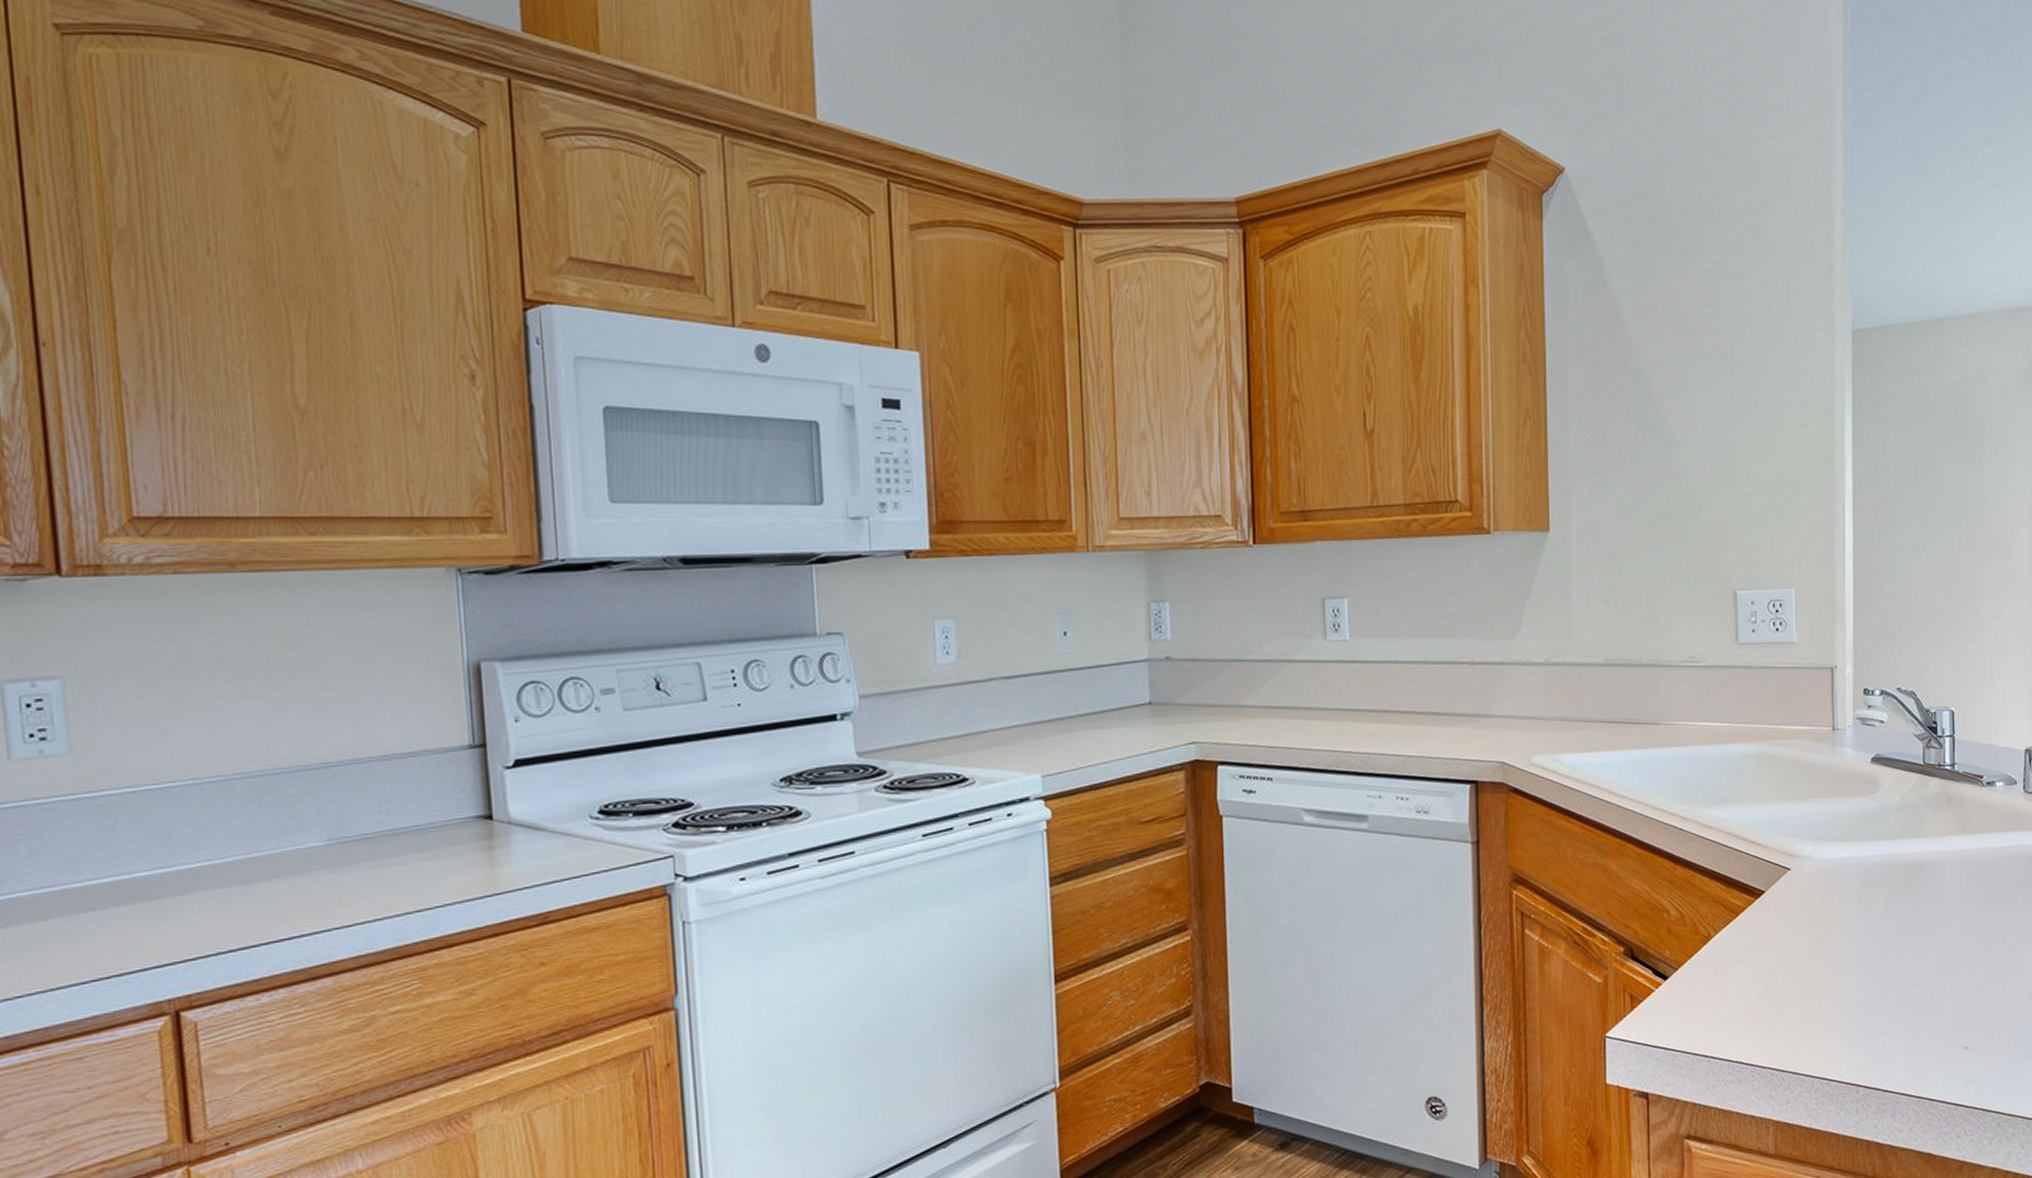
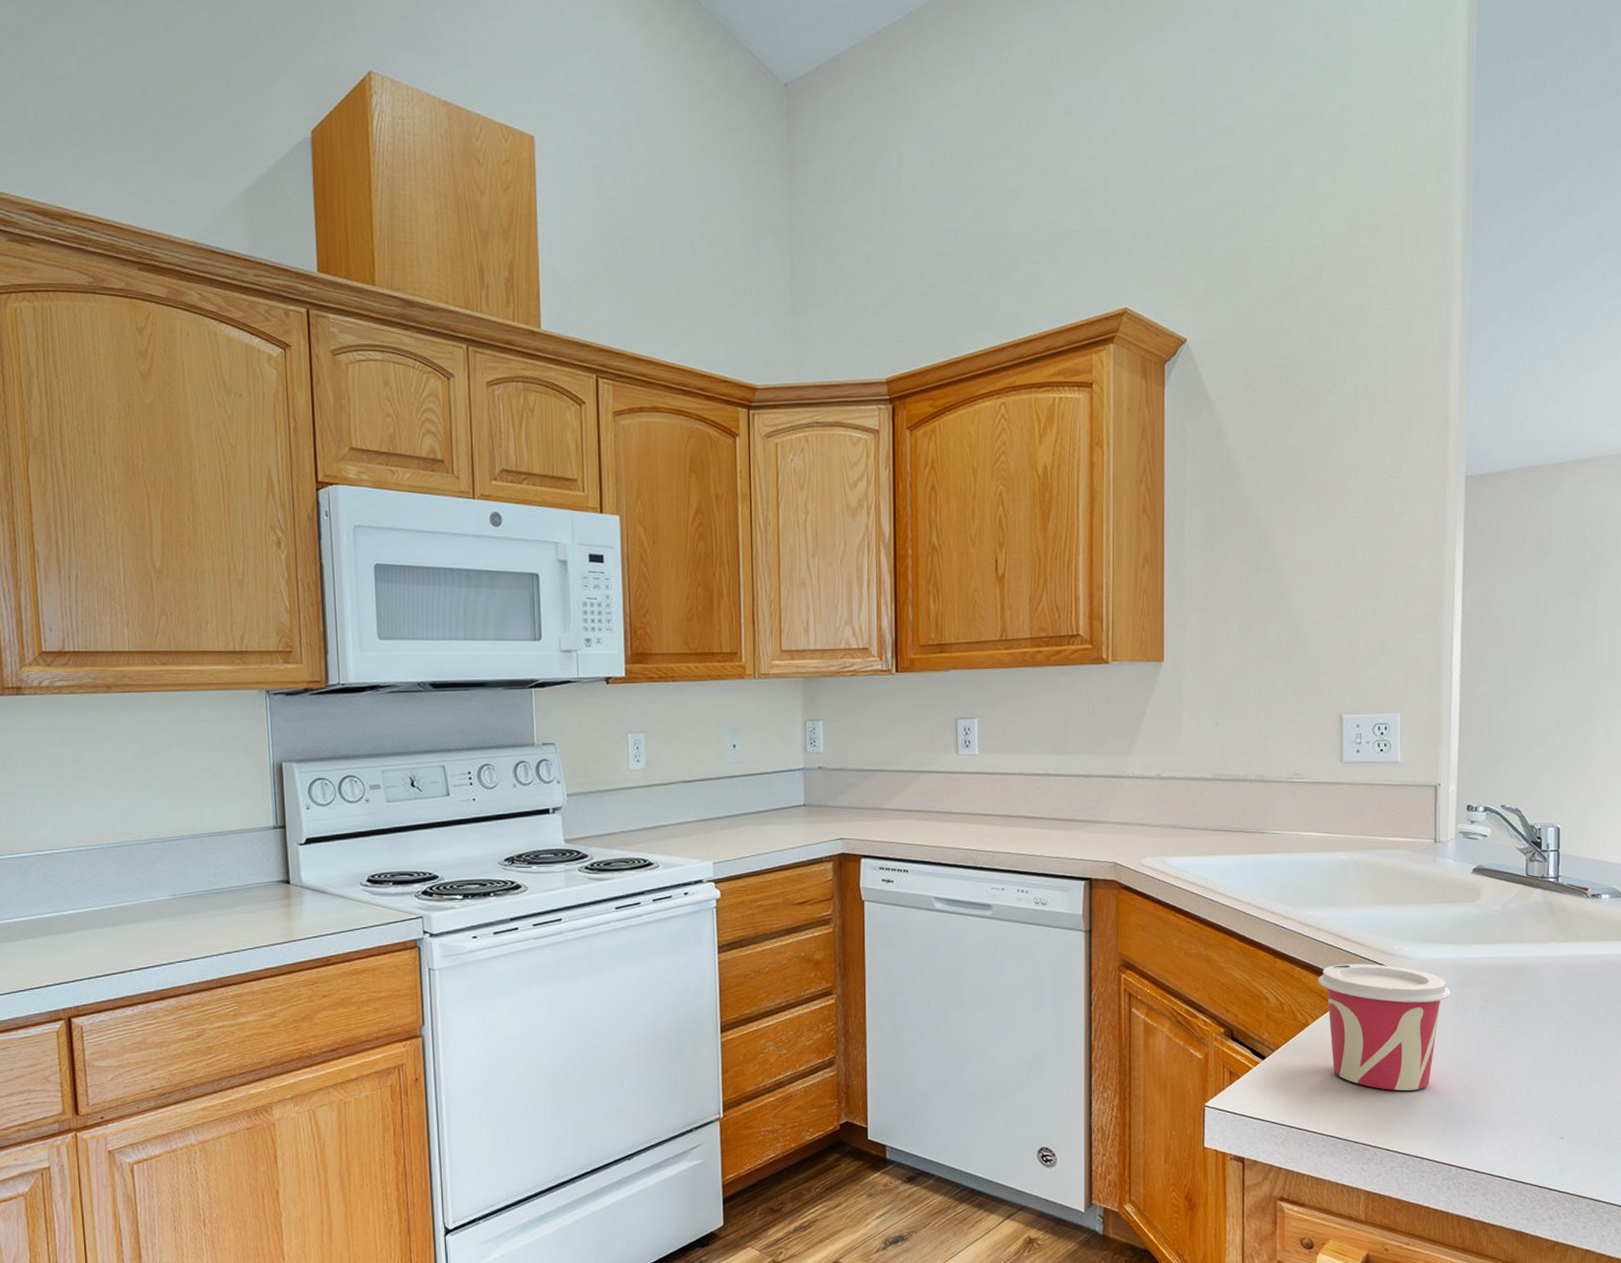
cup: none [1720,866,1854,1007] -> present [1318,963,1452,1091]

